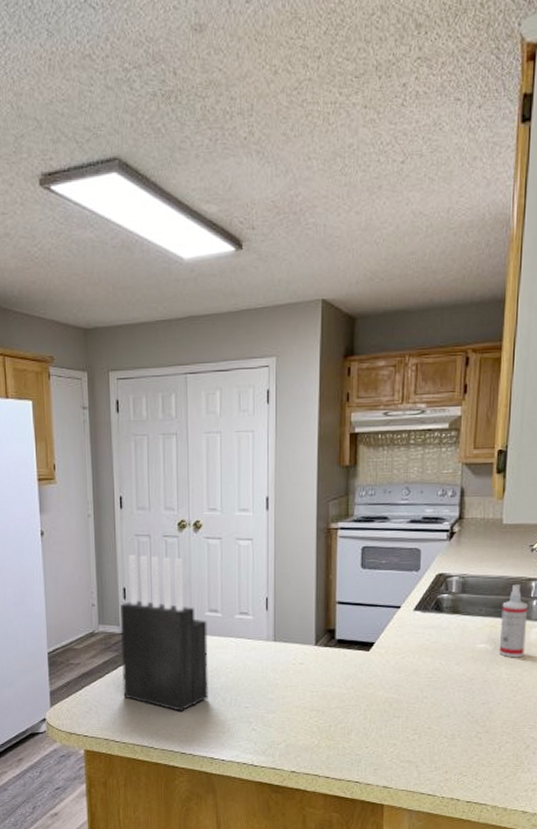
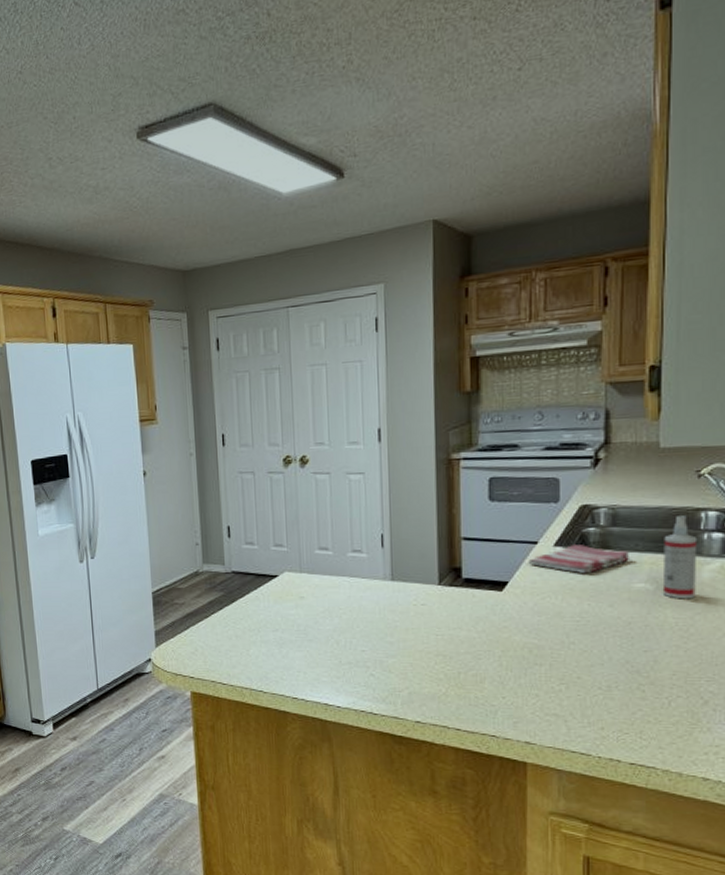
knife block: present [120,555,208,711] -> none [225,493,321,654]
dish towel: none [392,608,475,636] -> present [528,543,631,574]

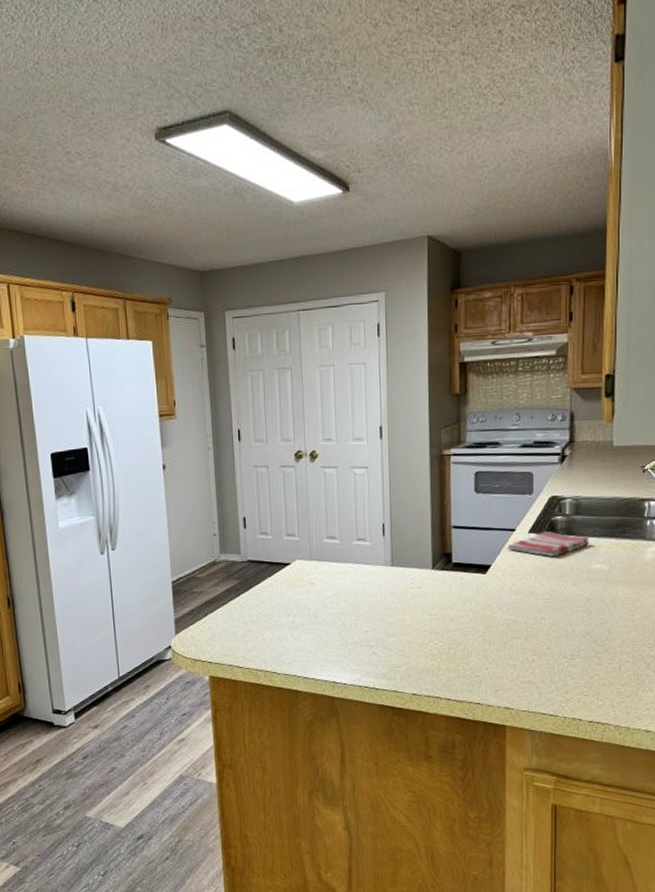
spray bottle: present [662,516,698,599] -> none [615,505,642,578]

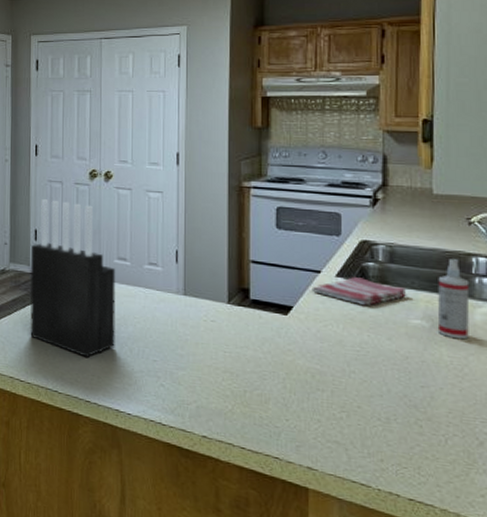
knife block: none [241,485,329,637] -> present [29,199,116,358]
spray bottle: none [615,505,642,578] -> present [437,259,470,340]

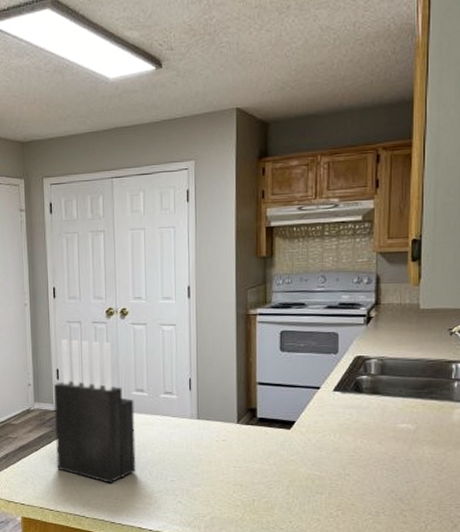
dish towel: present [311,276,407,306] -> none [312,389,396,416]
spray bottle: present [437,259,470,340] -> none [421,367,450,438]

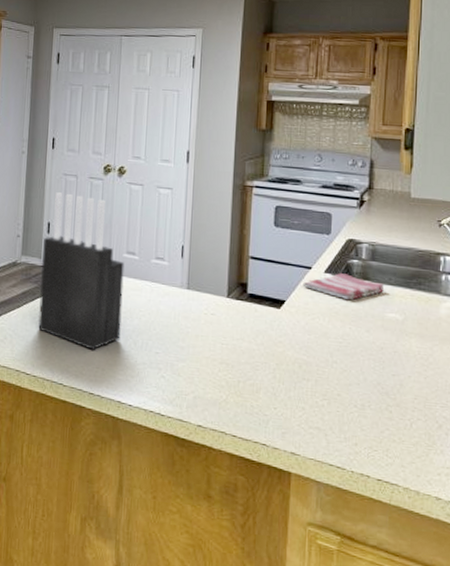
dish towel: none [312,389,396,416] -> present [303,272,385,301]

